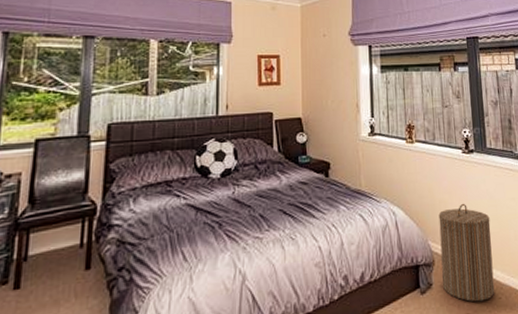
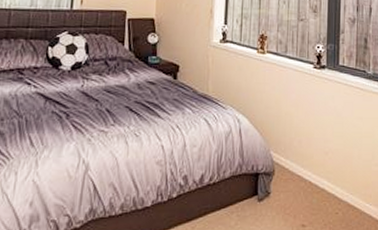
laundry hamper: present [438,203,495,302] -> none [280,117,335,215]

